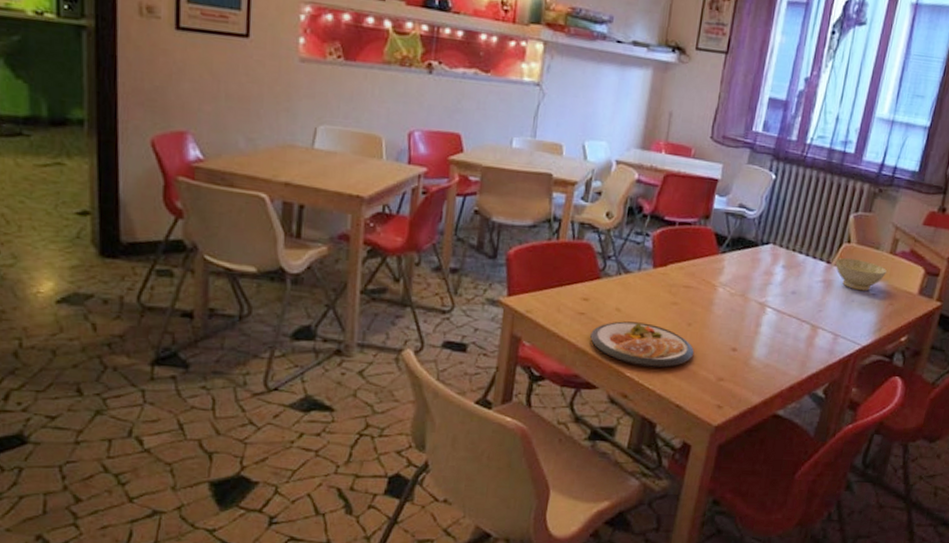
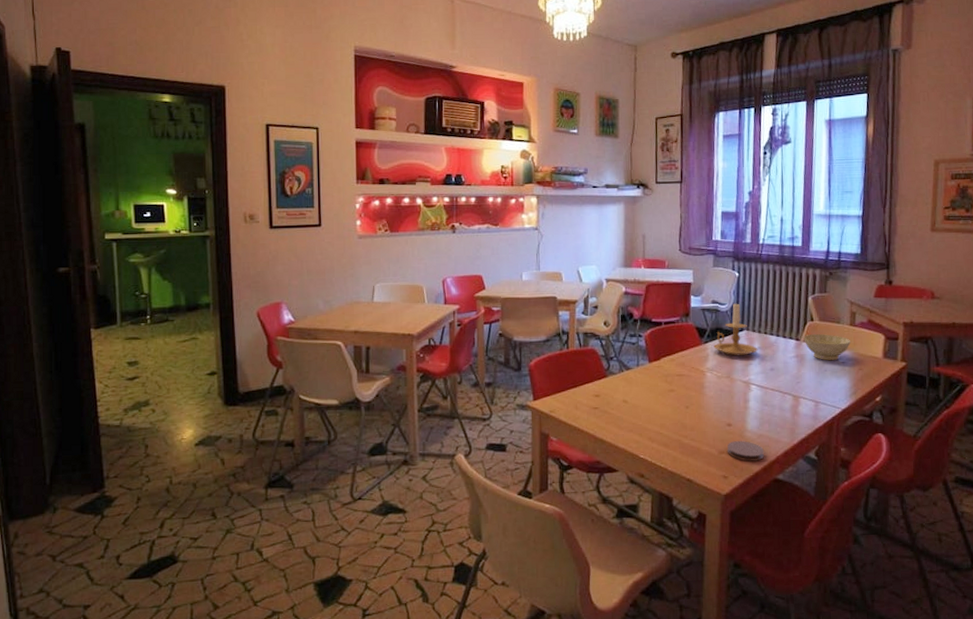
dish: present [590,321,695,368] -> none [605,410,695,448]
coaster: none [726,368,769,393] -> present [727,441,765,462]
candle holder: none [731,209,782,274] -> present [713,302,758,356]

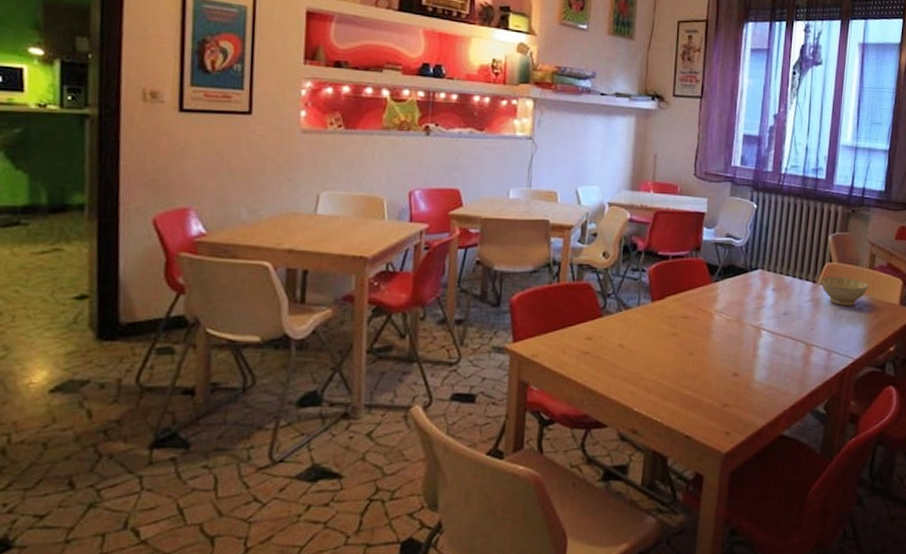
candle holder: present [713,302,758,356] -> none [724,237,772,298]
coaster: present [727,441,765,462] -> none [731,393,772,416]

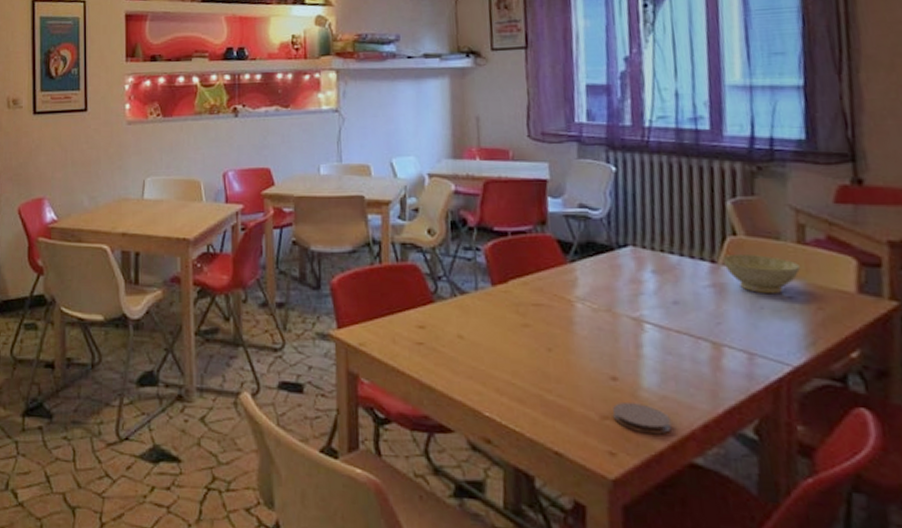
coaster: none [731,393,772,416] -> present [612,403,672,435]

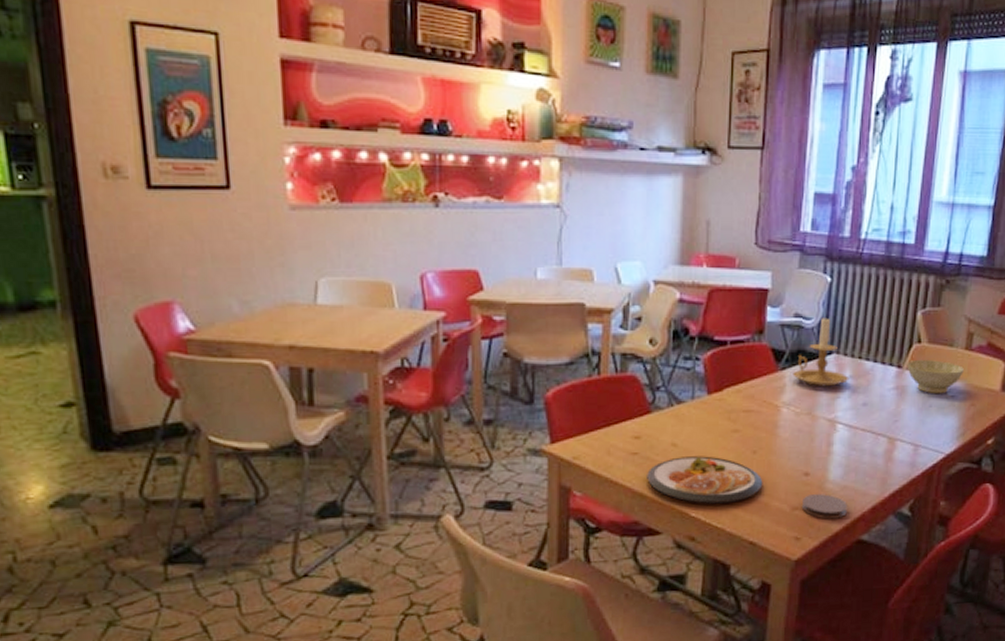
dish: none [434,350,563,405] -> present [647,456,763,504]
candle holder: none [584,206,653,282] -> present [793,316,849,387]

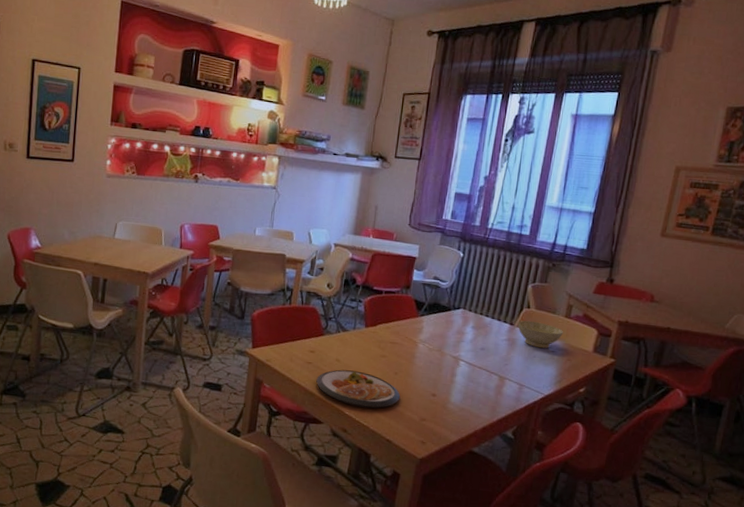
candle holder: present [793,316,849,387] -> none [429,281,472,333]
coaster: present [801,494,848,519] -> none [428,411,464,432]

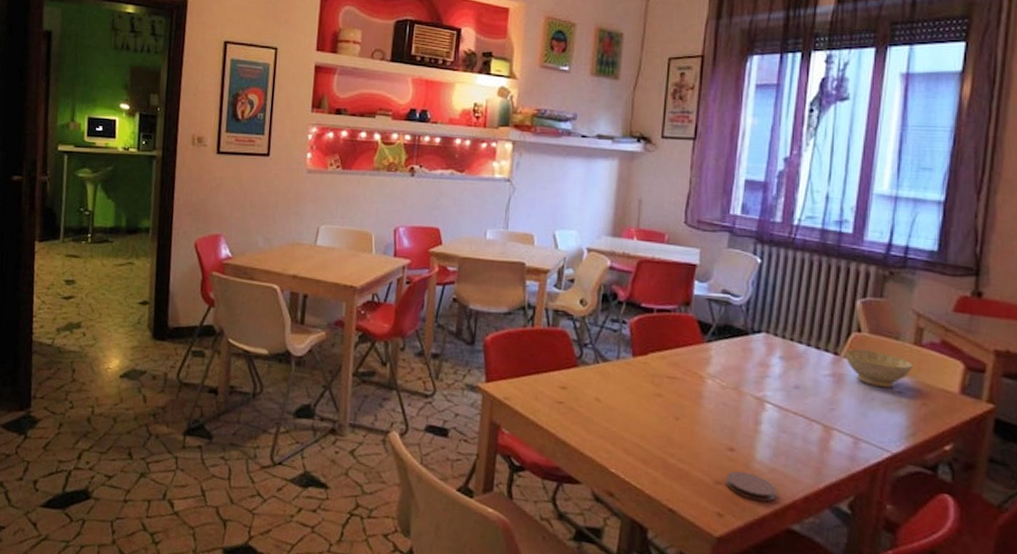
dish: present [316,369,401,409] -> none [570,412,685,466]
coaster: none [428,411,464,432] -> present [725,471,777,502]

